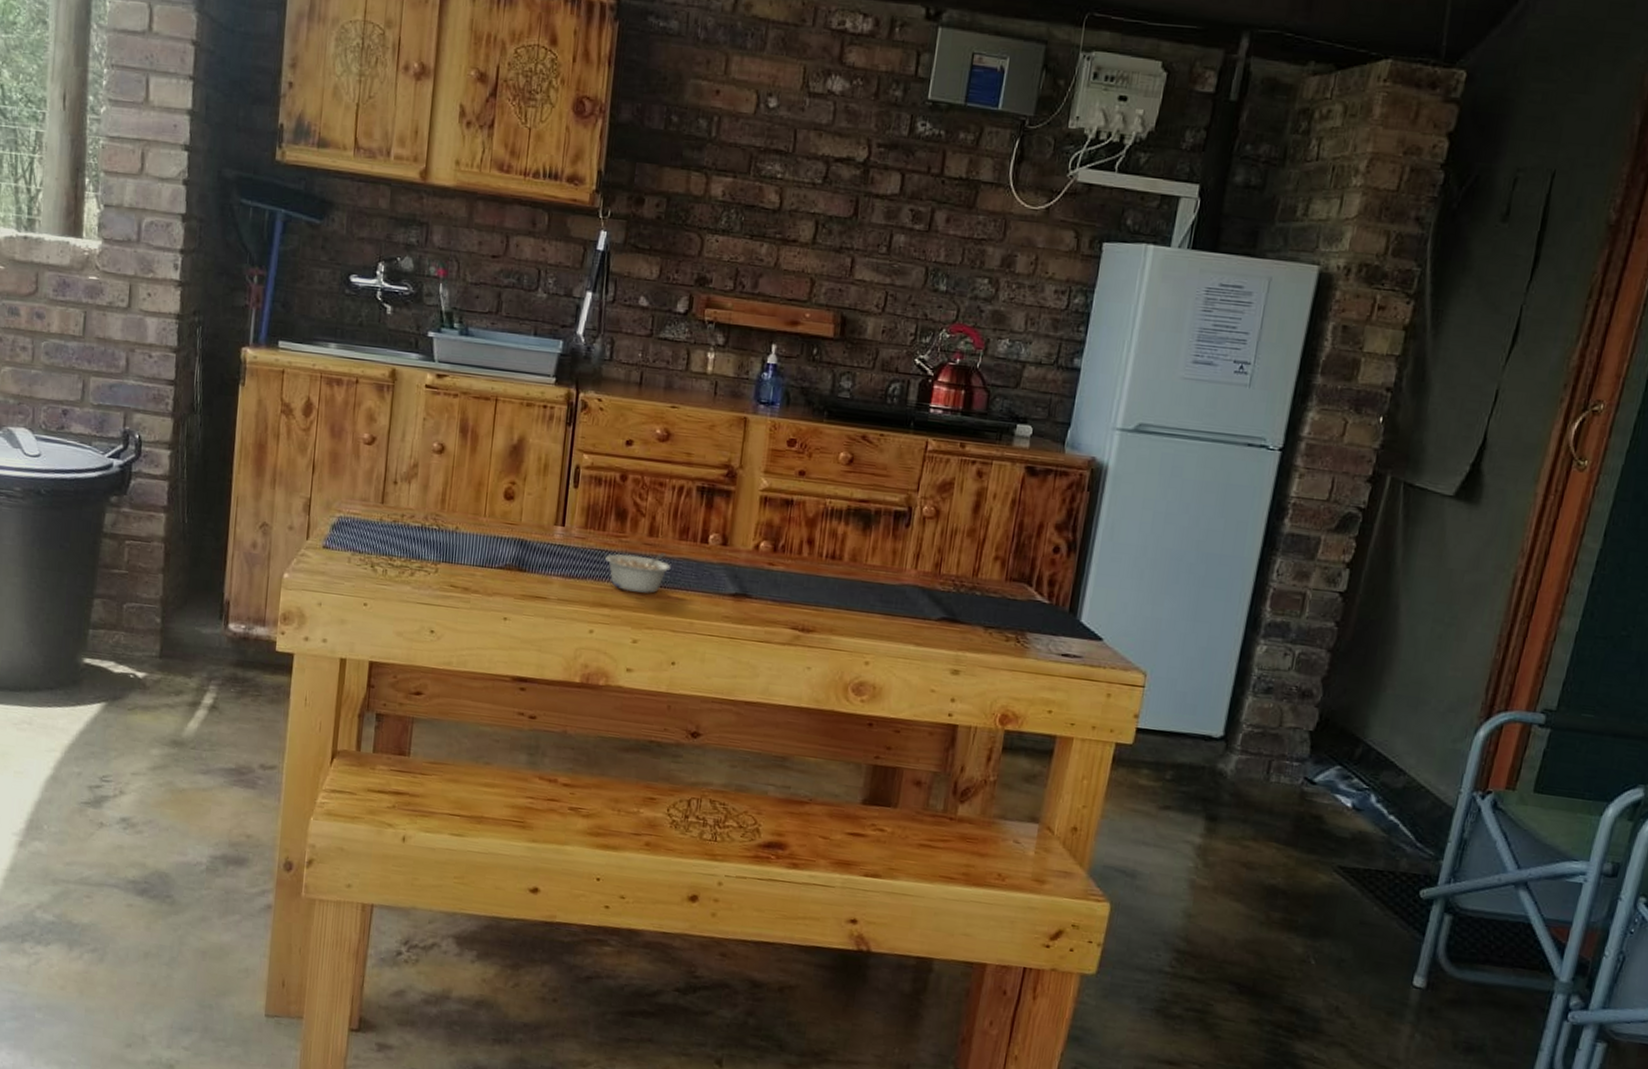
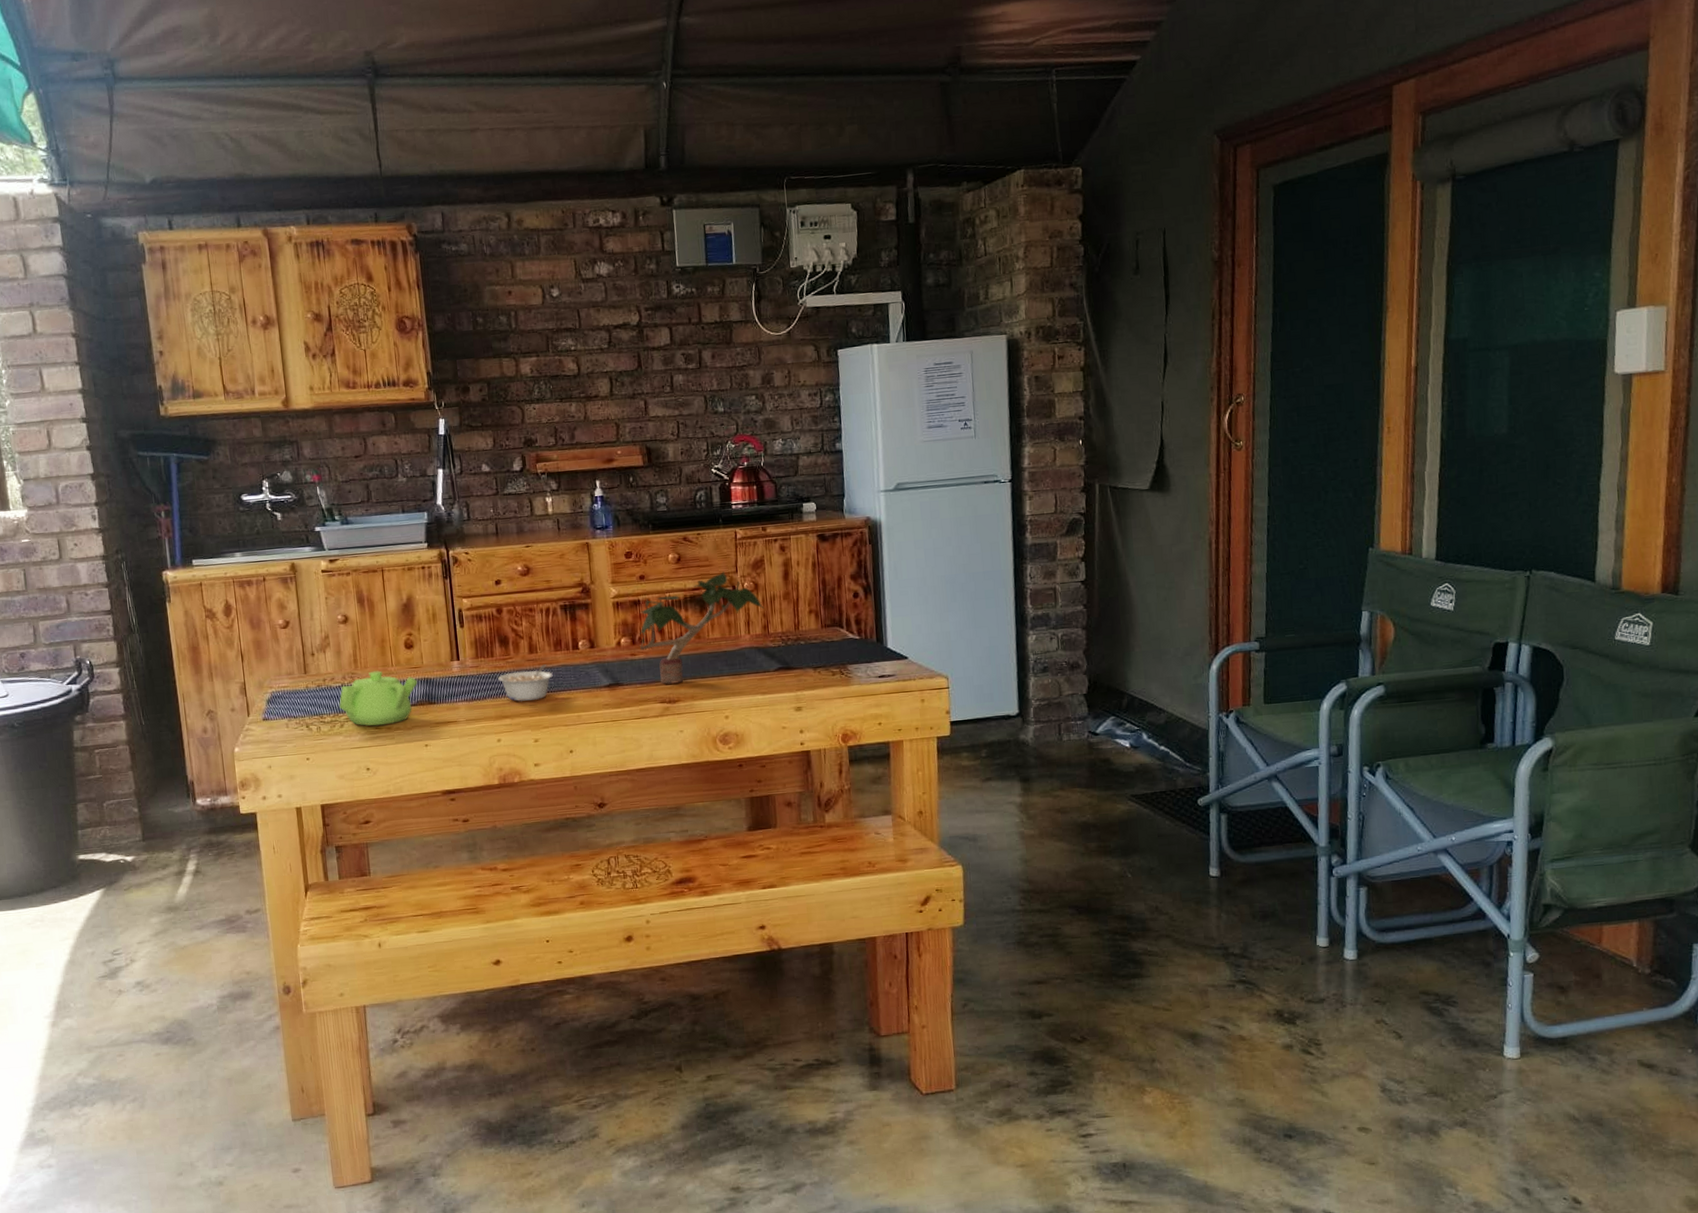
teapot: none [413,517,510,585] -> present [339,670,418,726]
potted plant: none [779,487,942,610] -> present [638,571,765,684]

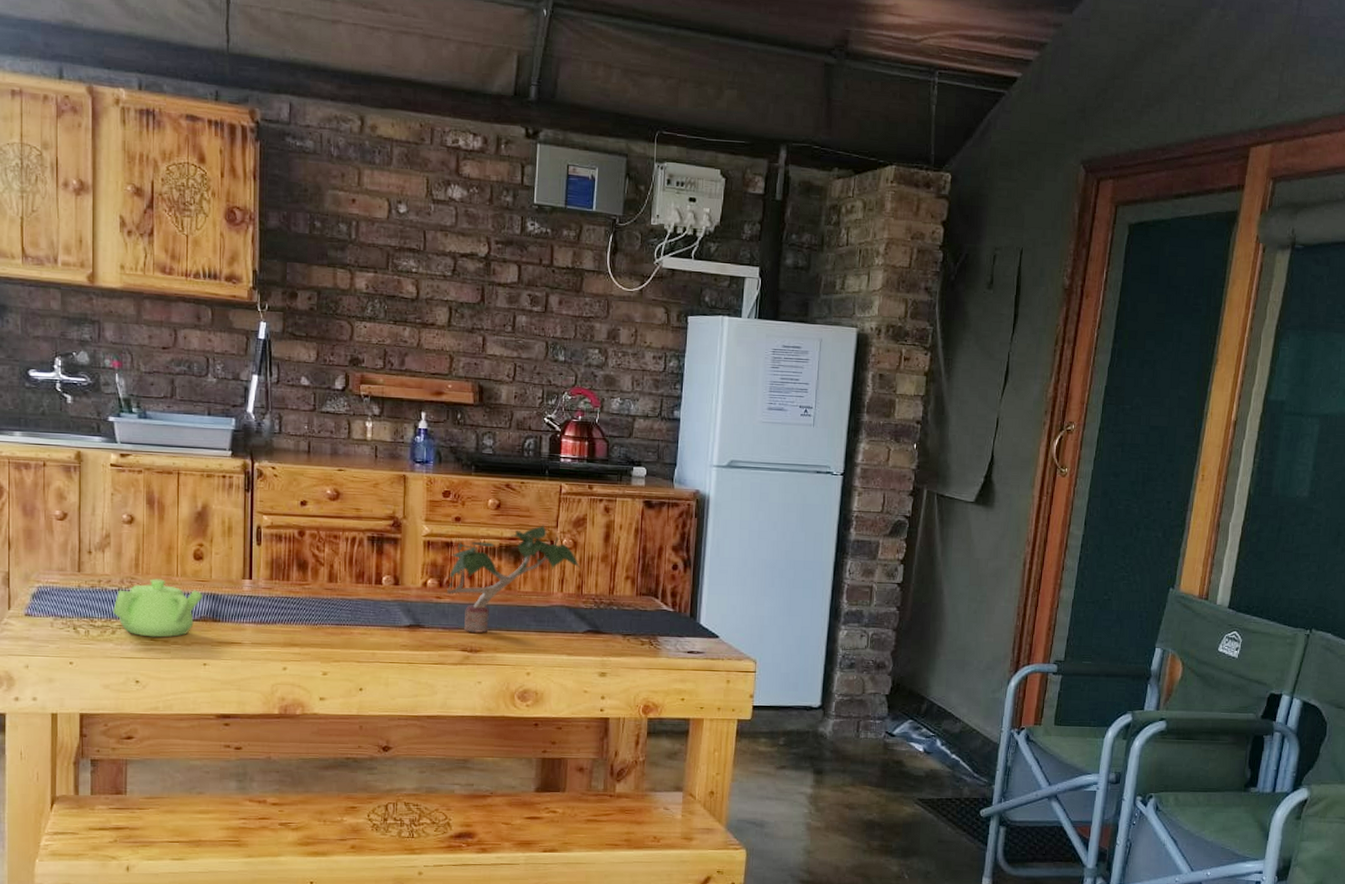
legume: present [498,664,553,702] -> none [292,595,351,631]

